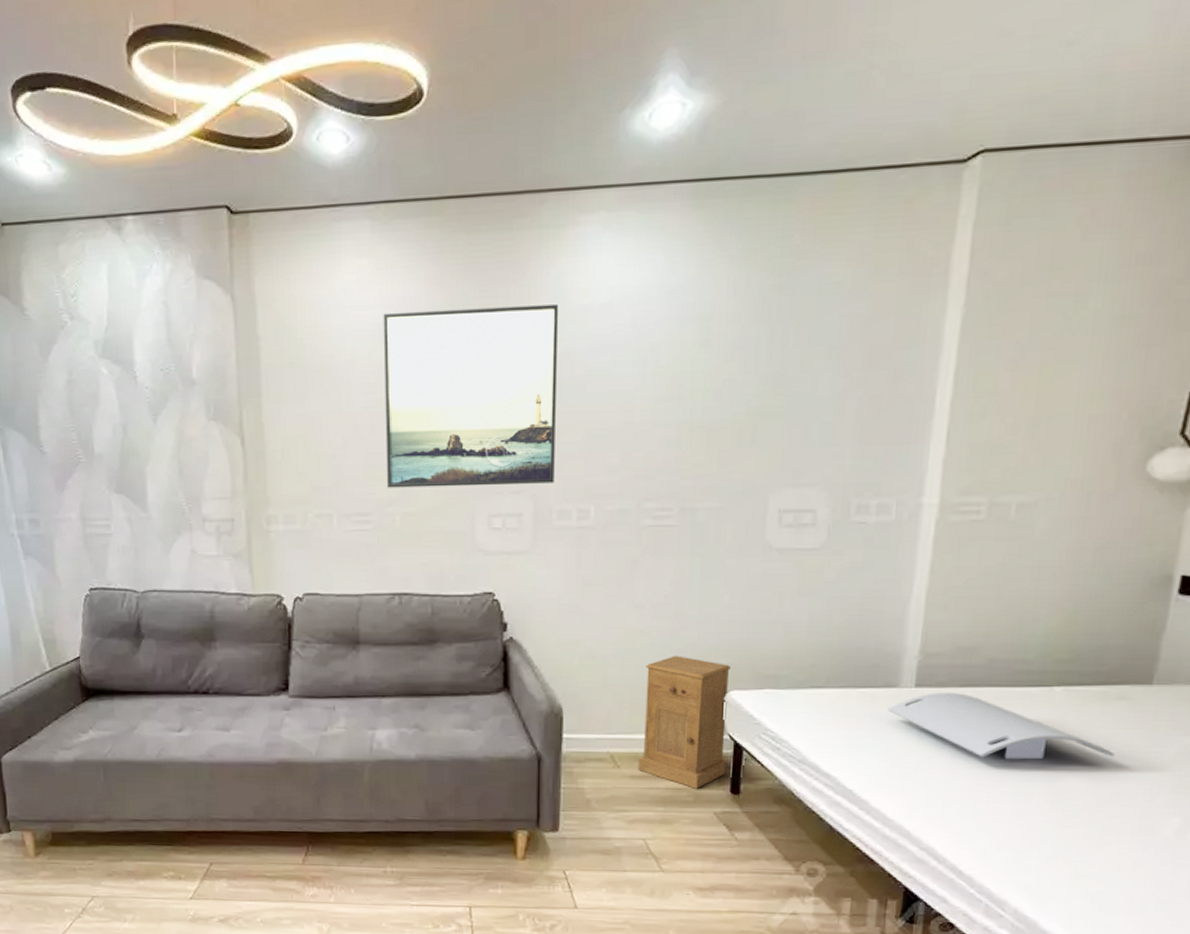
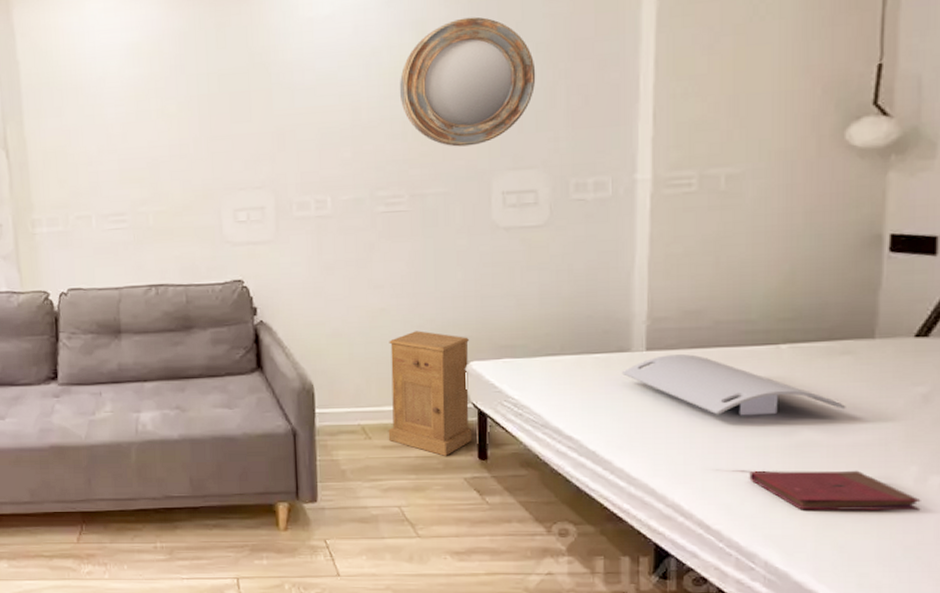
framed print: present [383,304,558,488] -> none [128,19,292,190]
home mirror: none [676,314,826,458] -> present [399,16,536,147]
book: none [1008,817,1179,864] -> present [749,470,921,511]

